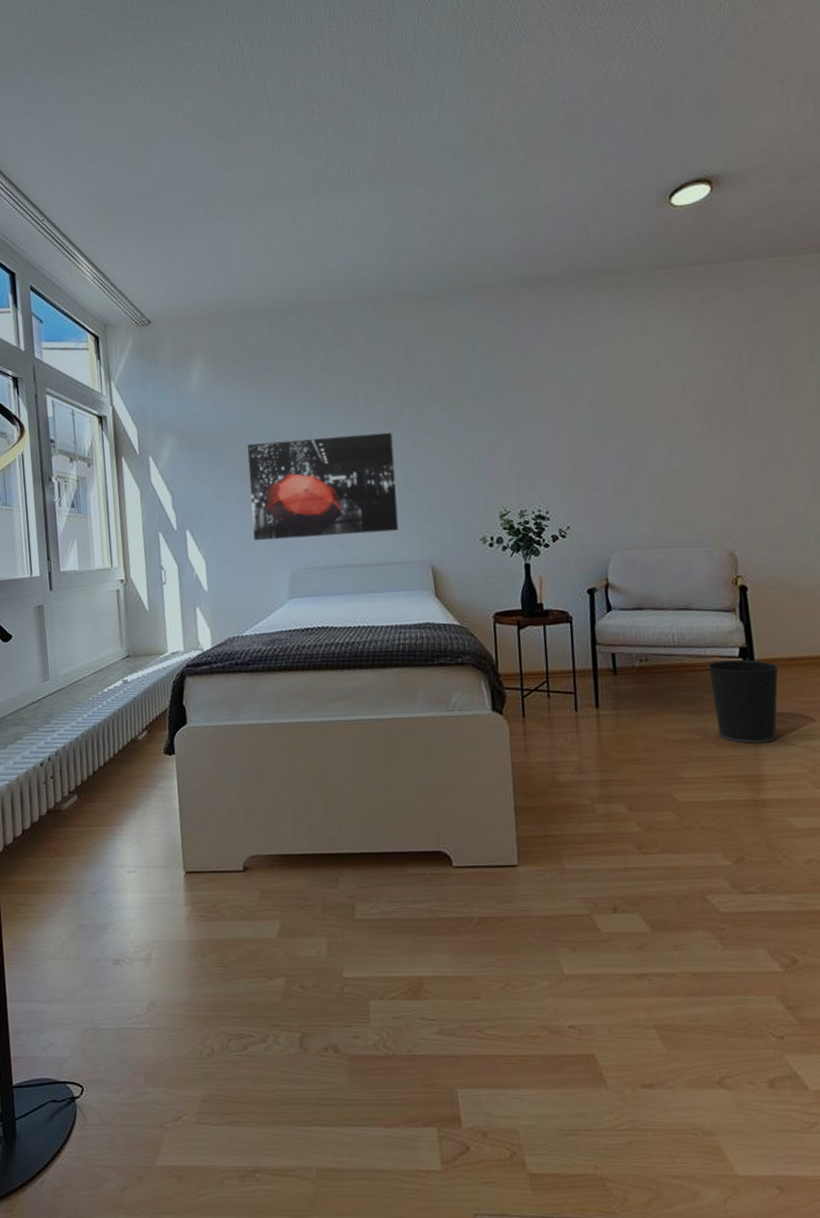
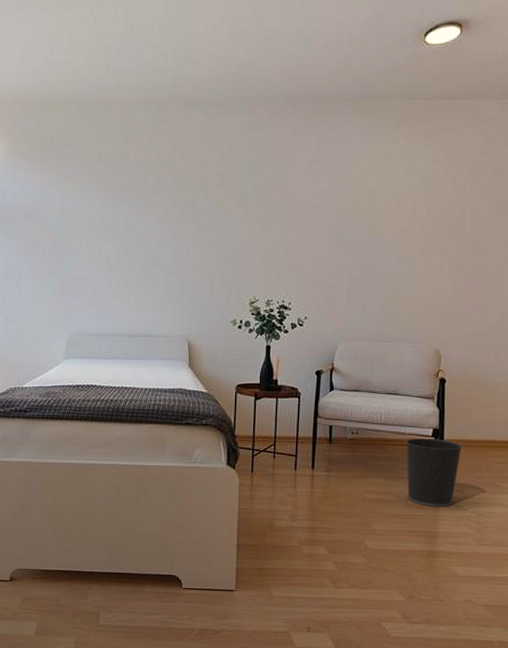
wall art: present [247,432,399,541] -> none [38,221,165,308]

